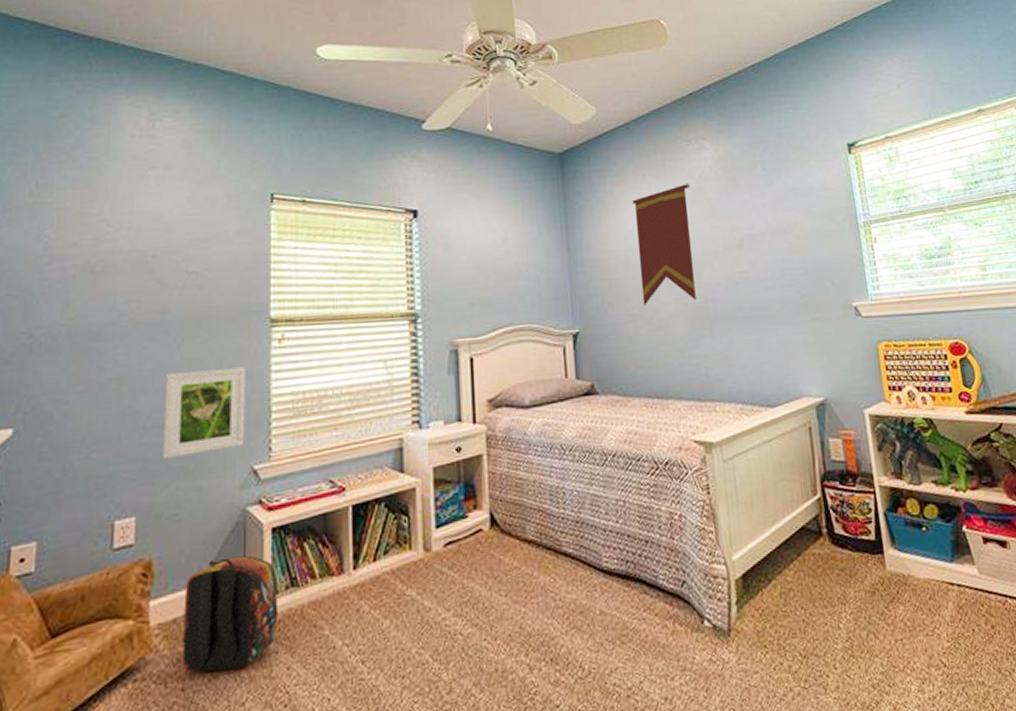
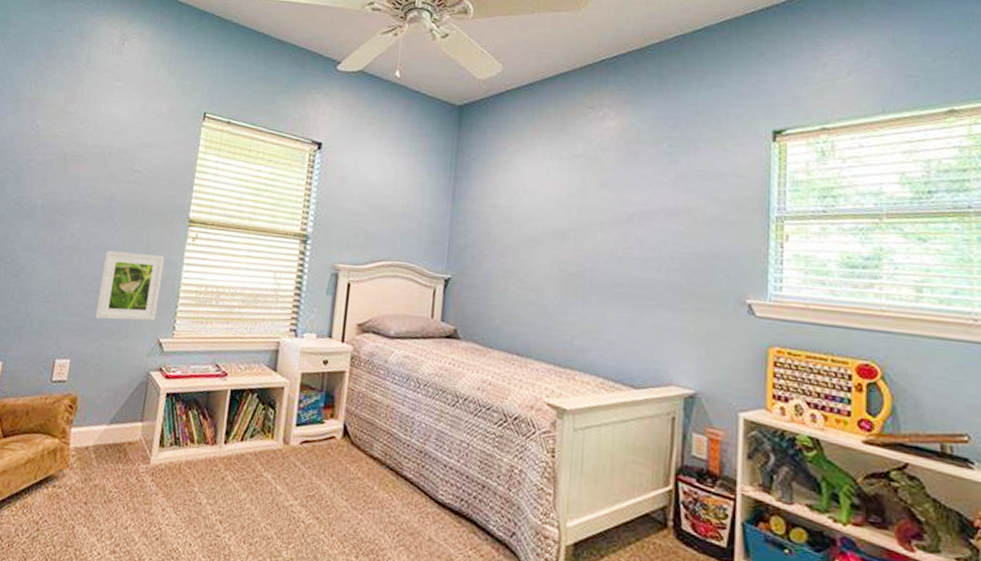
backpack: present [182,555,279,673] -> none [88,408,165,499]
pennant: present [632,184,696,305] -> none [518,150,586,268]

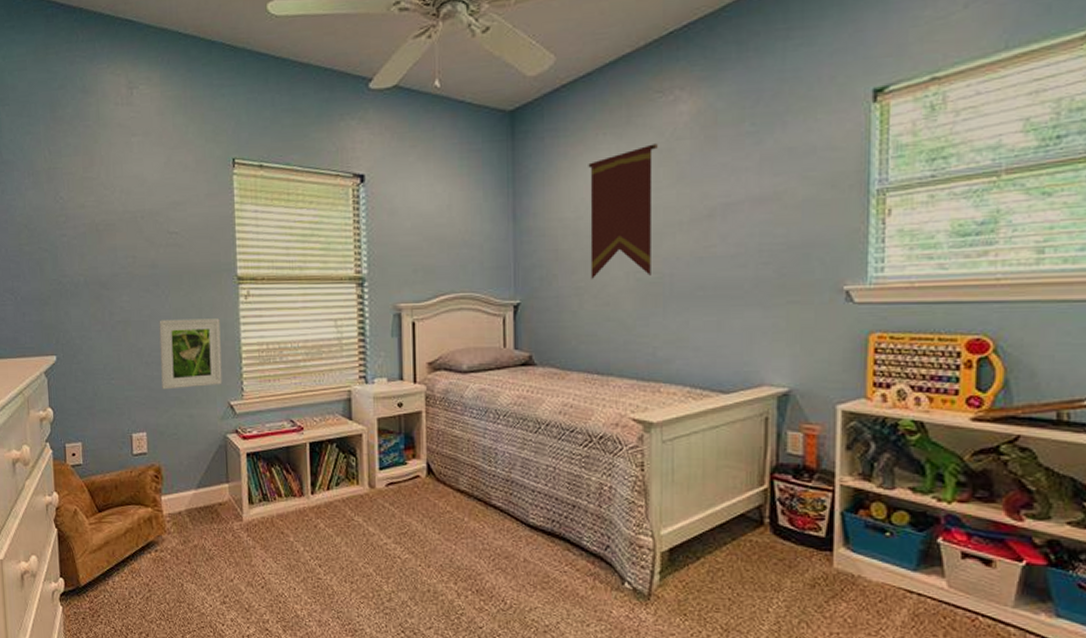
pennant: none [518,150,586,268] -> present [588,143,658,279]

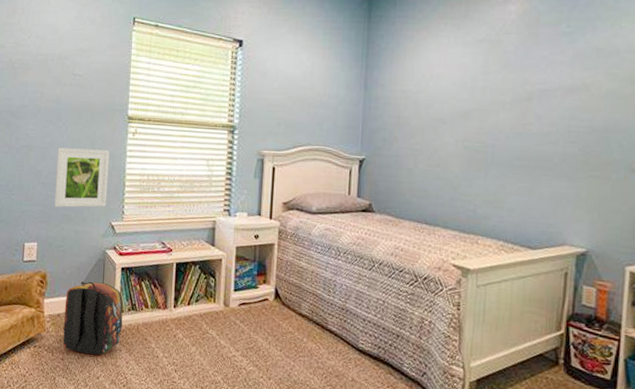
backpack: none [185,472,255,555] -> present [63,281,123,355]
pennant: present [588,143,658,279] -> none [426,35,489,144]

